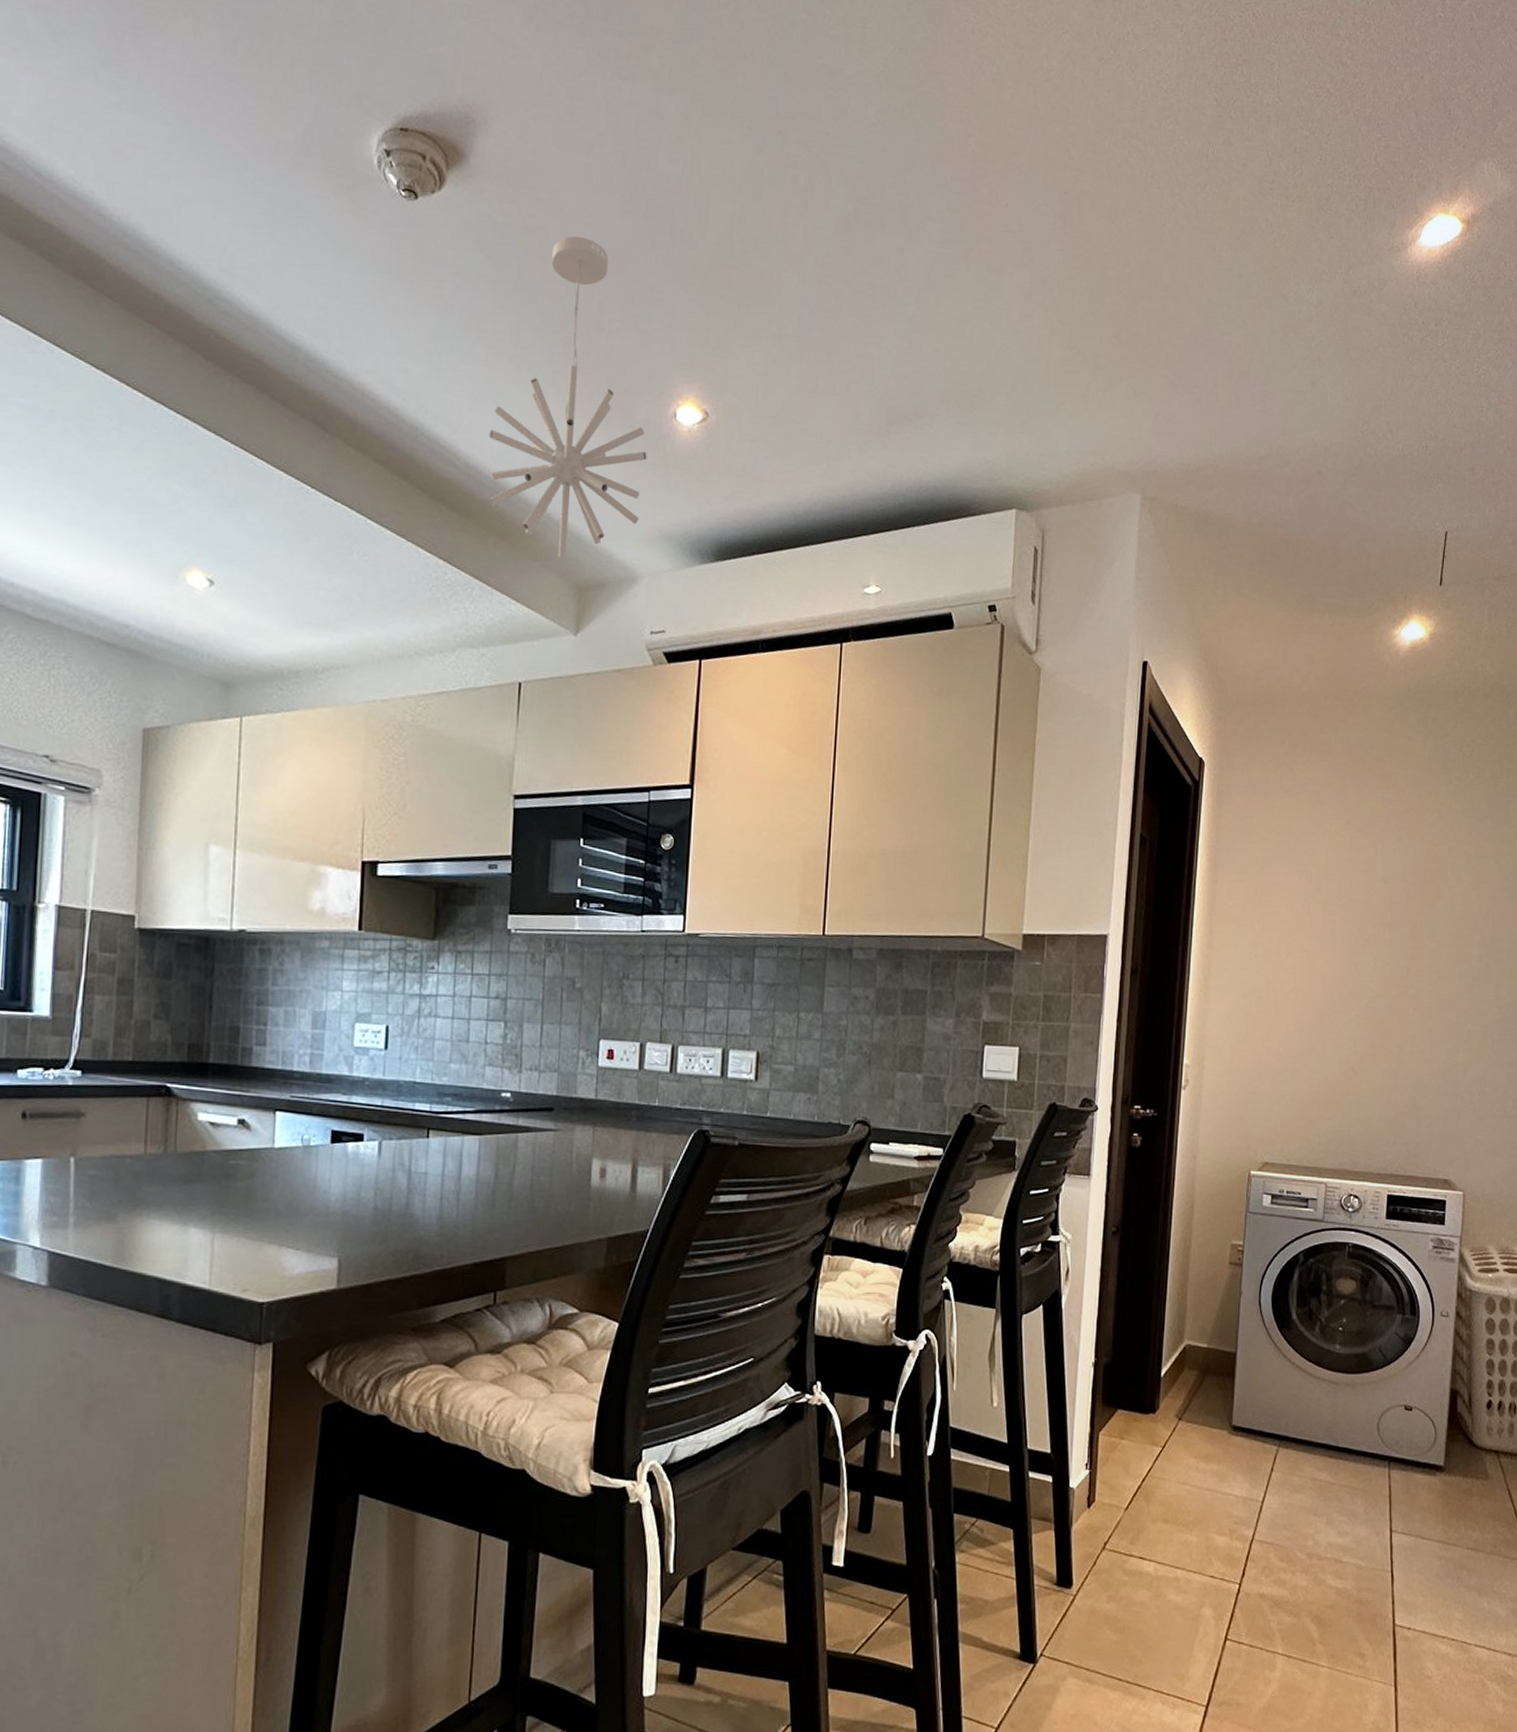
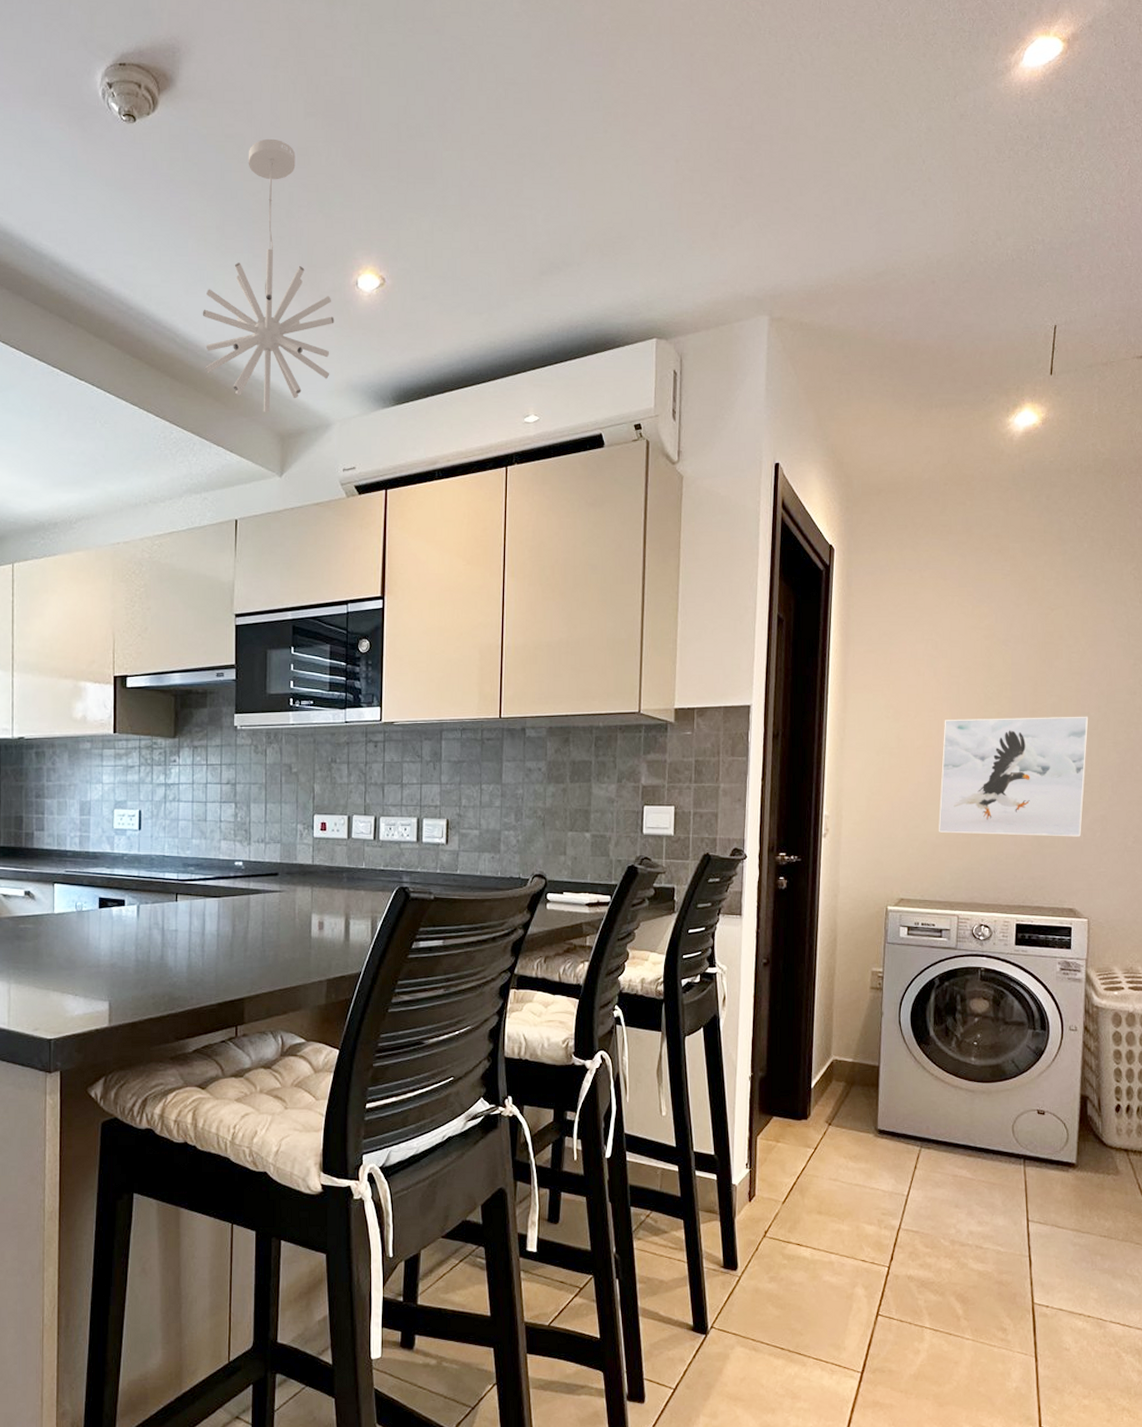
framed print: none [1307,962,1470,1100] -> present [938,716,1089,837]

